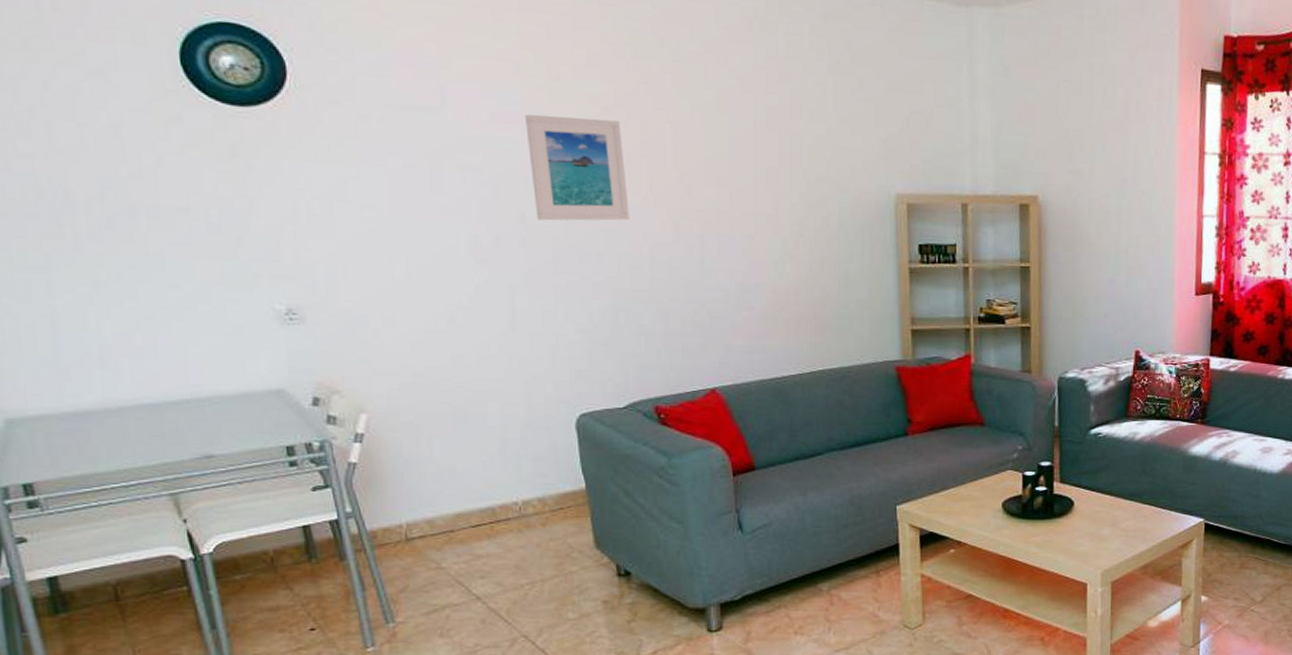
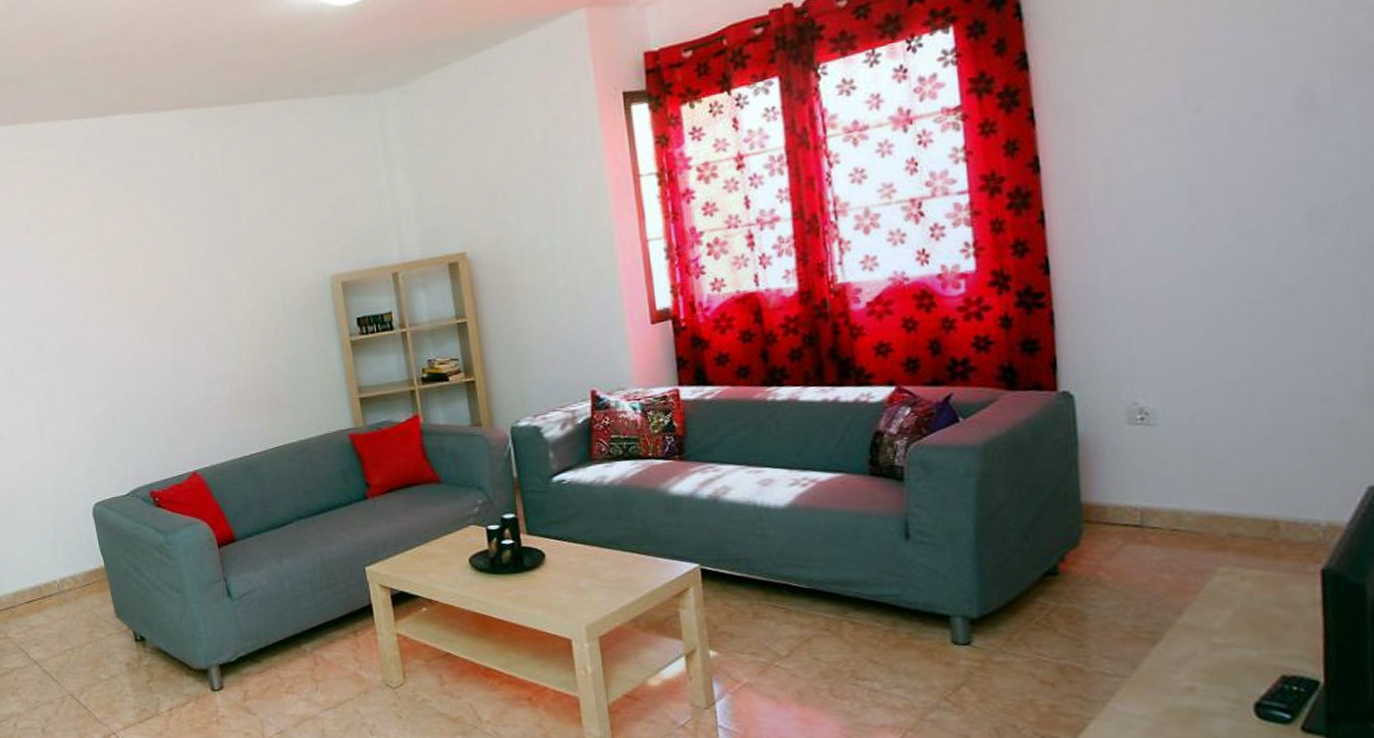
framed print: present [525,113,629,221] -> none [36,256,117,348]

